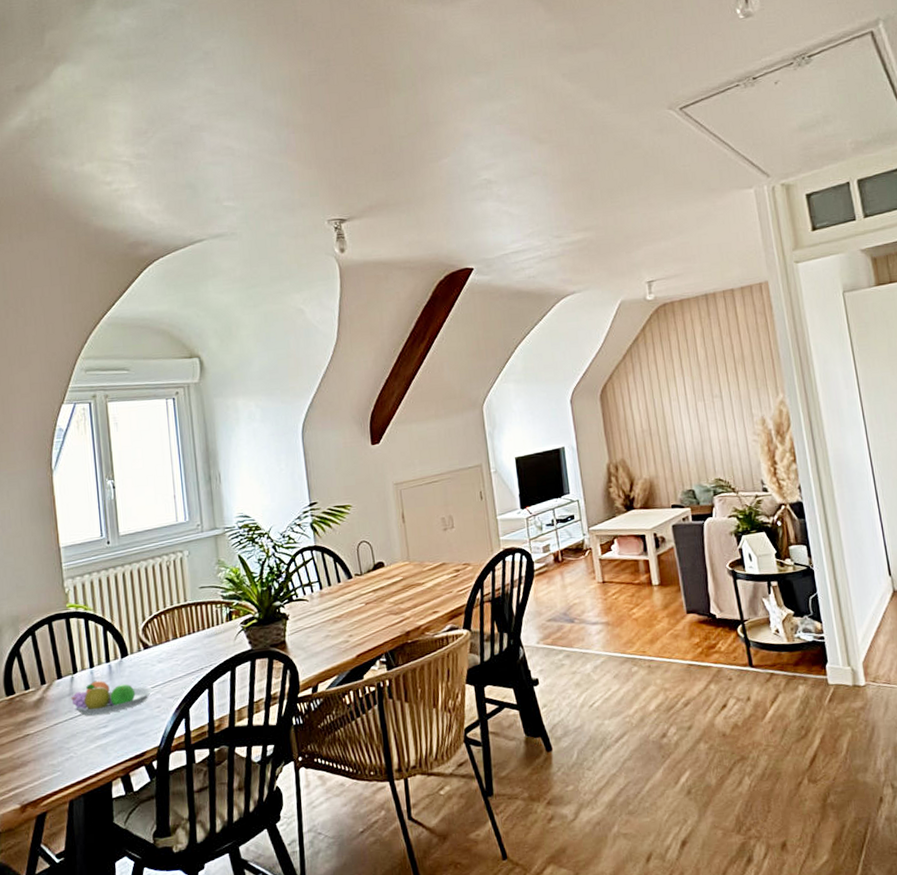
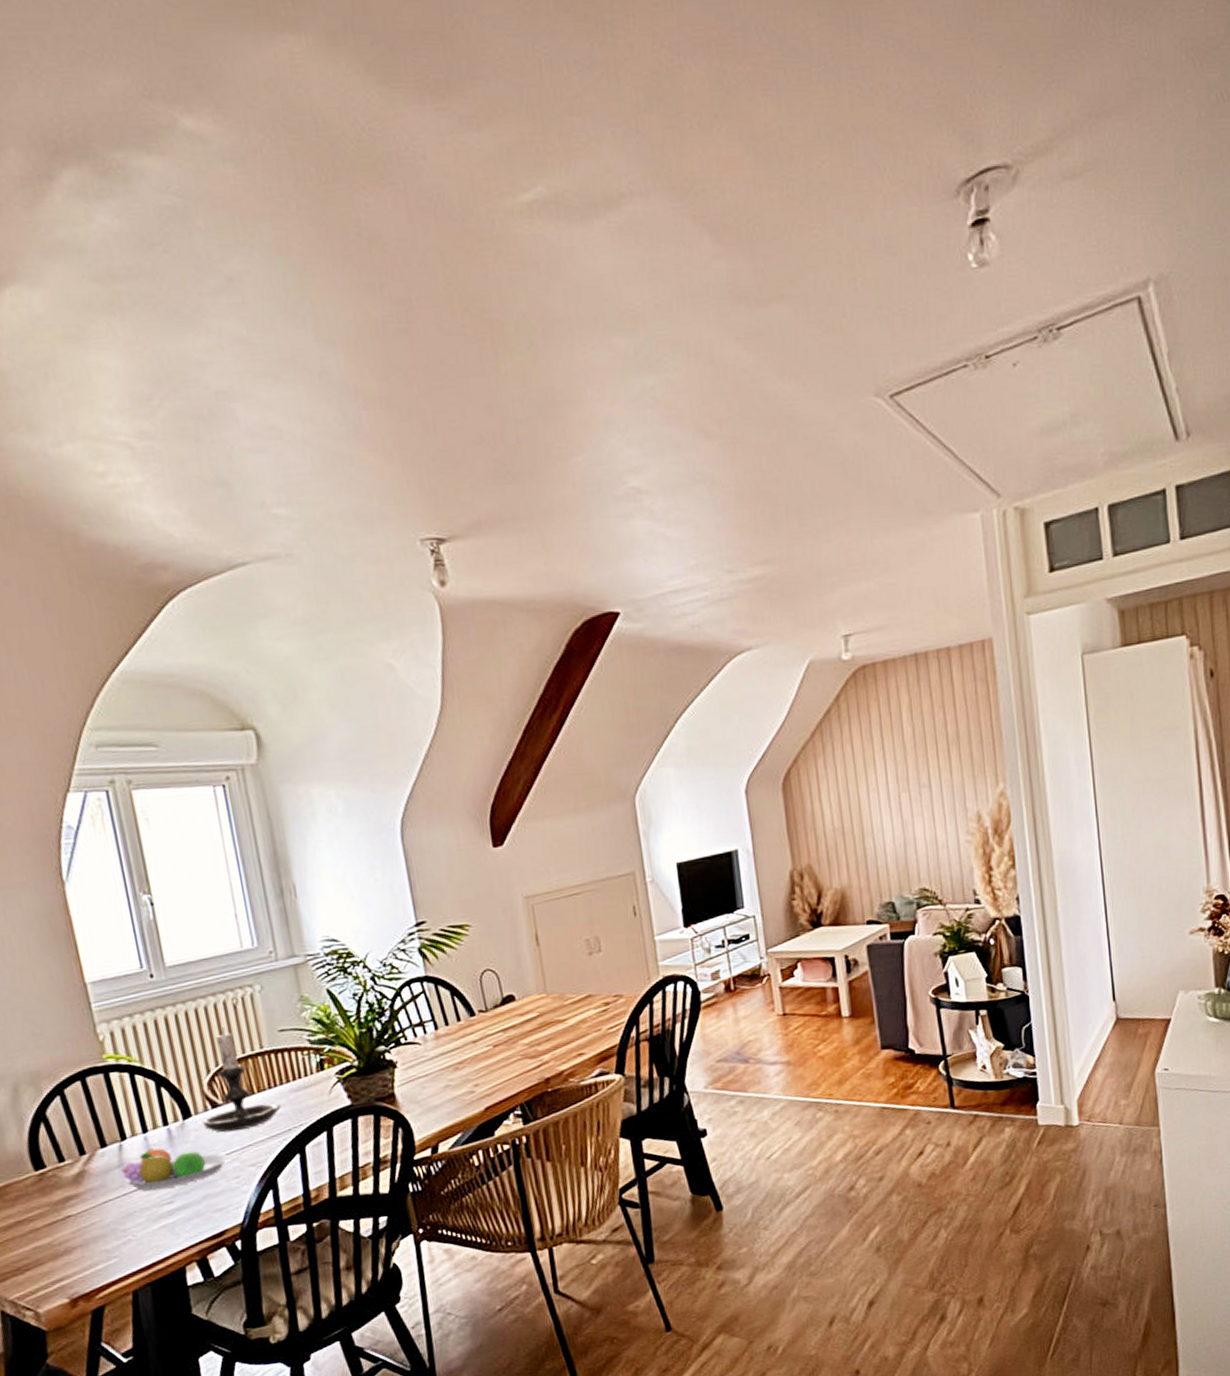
candle holder: none [135,584,197,670] -> present [202,1027,281,1133]

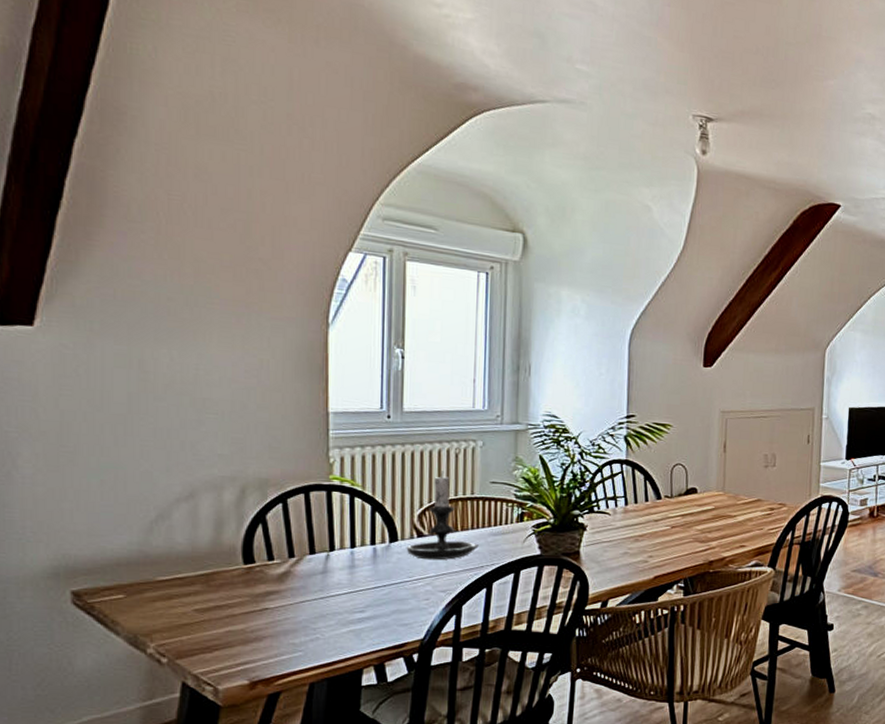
fruit bowl: present [121,1147,229,1191] -> none [324,562,424,599]

